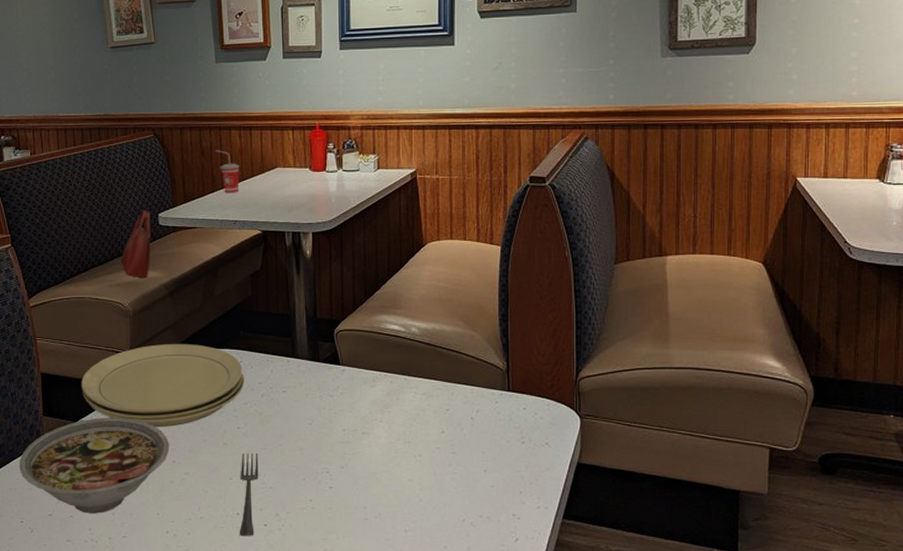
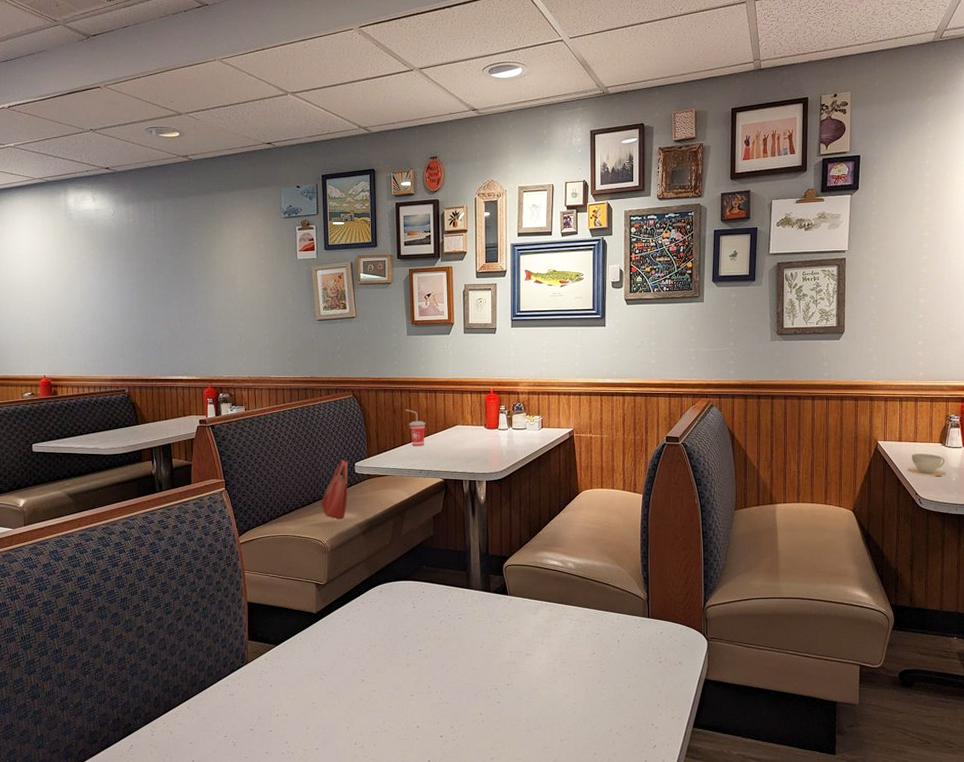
soup bowl: present [19,417,170,513] -> none [226,641,360,728]
plate: present [80,343,245,428] -> none [282,576,426,651]
fork: present [239,452,259,537] -> none [418,672,437,747]
teacup: none [833,192,886,220] -> present [907,453,947,476]

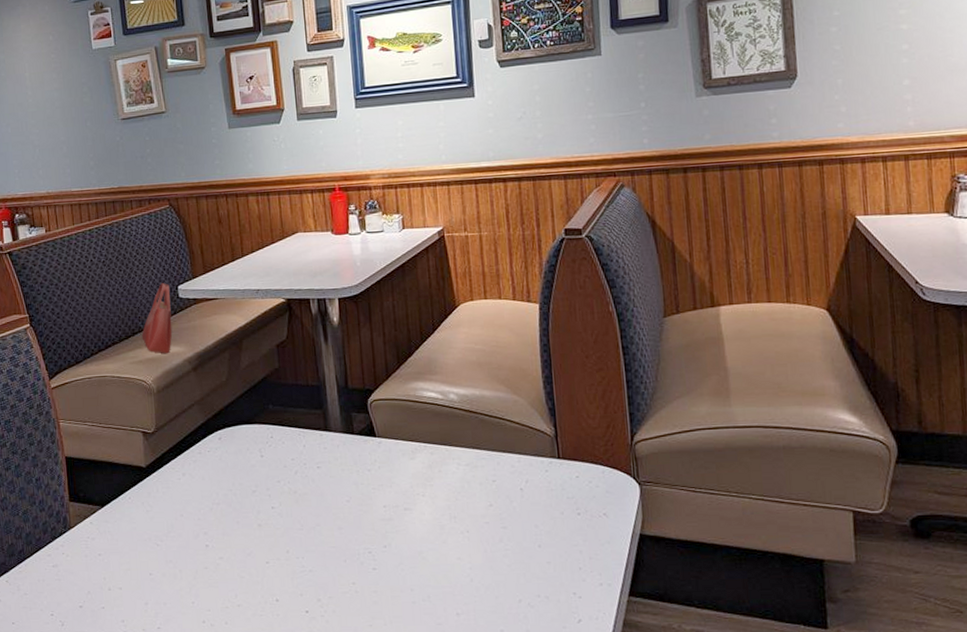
beverage cup: present [404,409,426,446] -> none [232,217,260,262]
teacup: present [907,453,947,476] -> none [900,228,959,258]

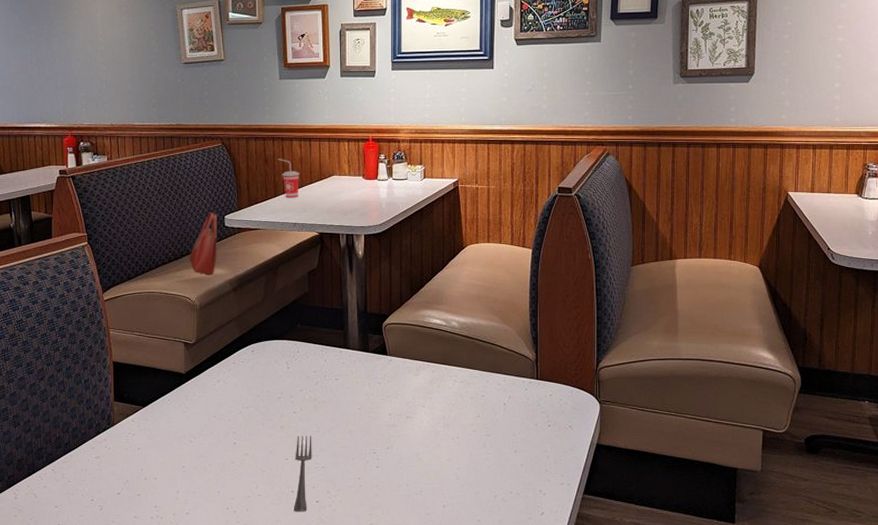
beverage cup: none [232,217,260,262] -> present [277,159,300,198]
fork: none [277,533,297,625] -> present [293,435,312,512]

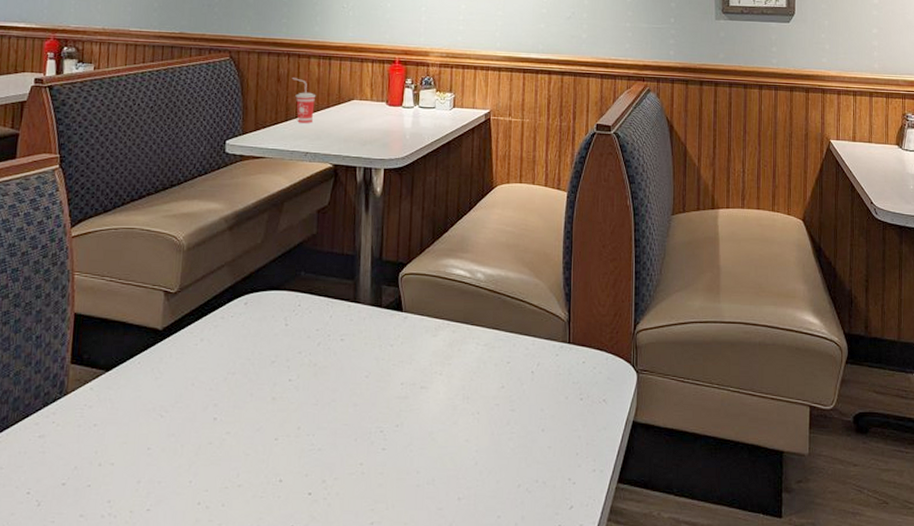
handbag: present [189,211,218,275] -> none [179,135,218,210]
fork: present [293,435,312,512] -> none [280,409,309,508]

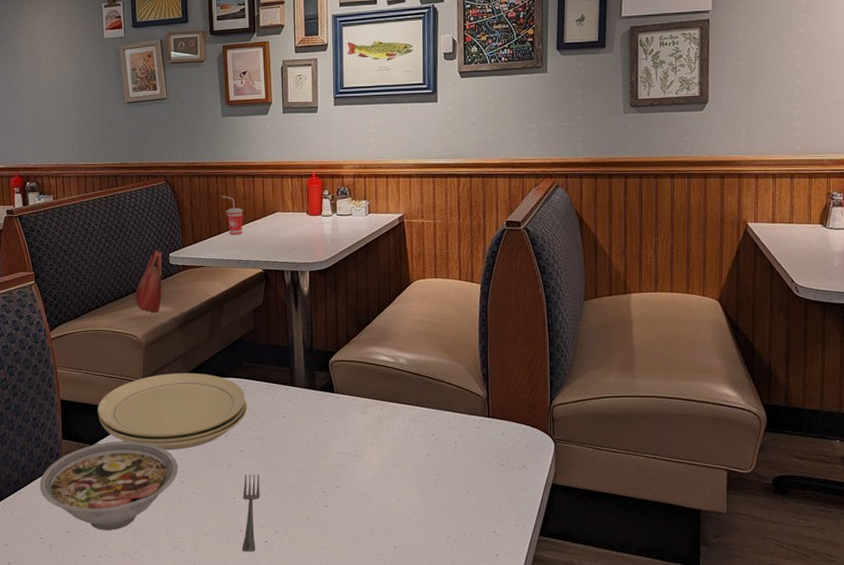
soup bowl: none [34,366,212,482] -> present [40,441,178,530]
plate: none [118,283,301,379] -> present [97,372,247,451]
handbag: none [179,135,218,210] -> present [134,249,162,313]
fork: none [280,409,309,508] -> present [242,474,260,552]

